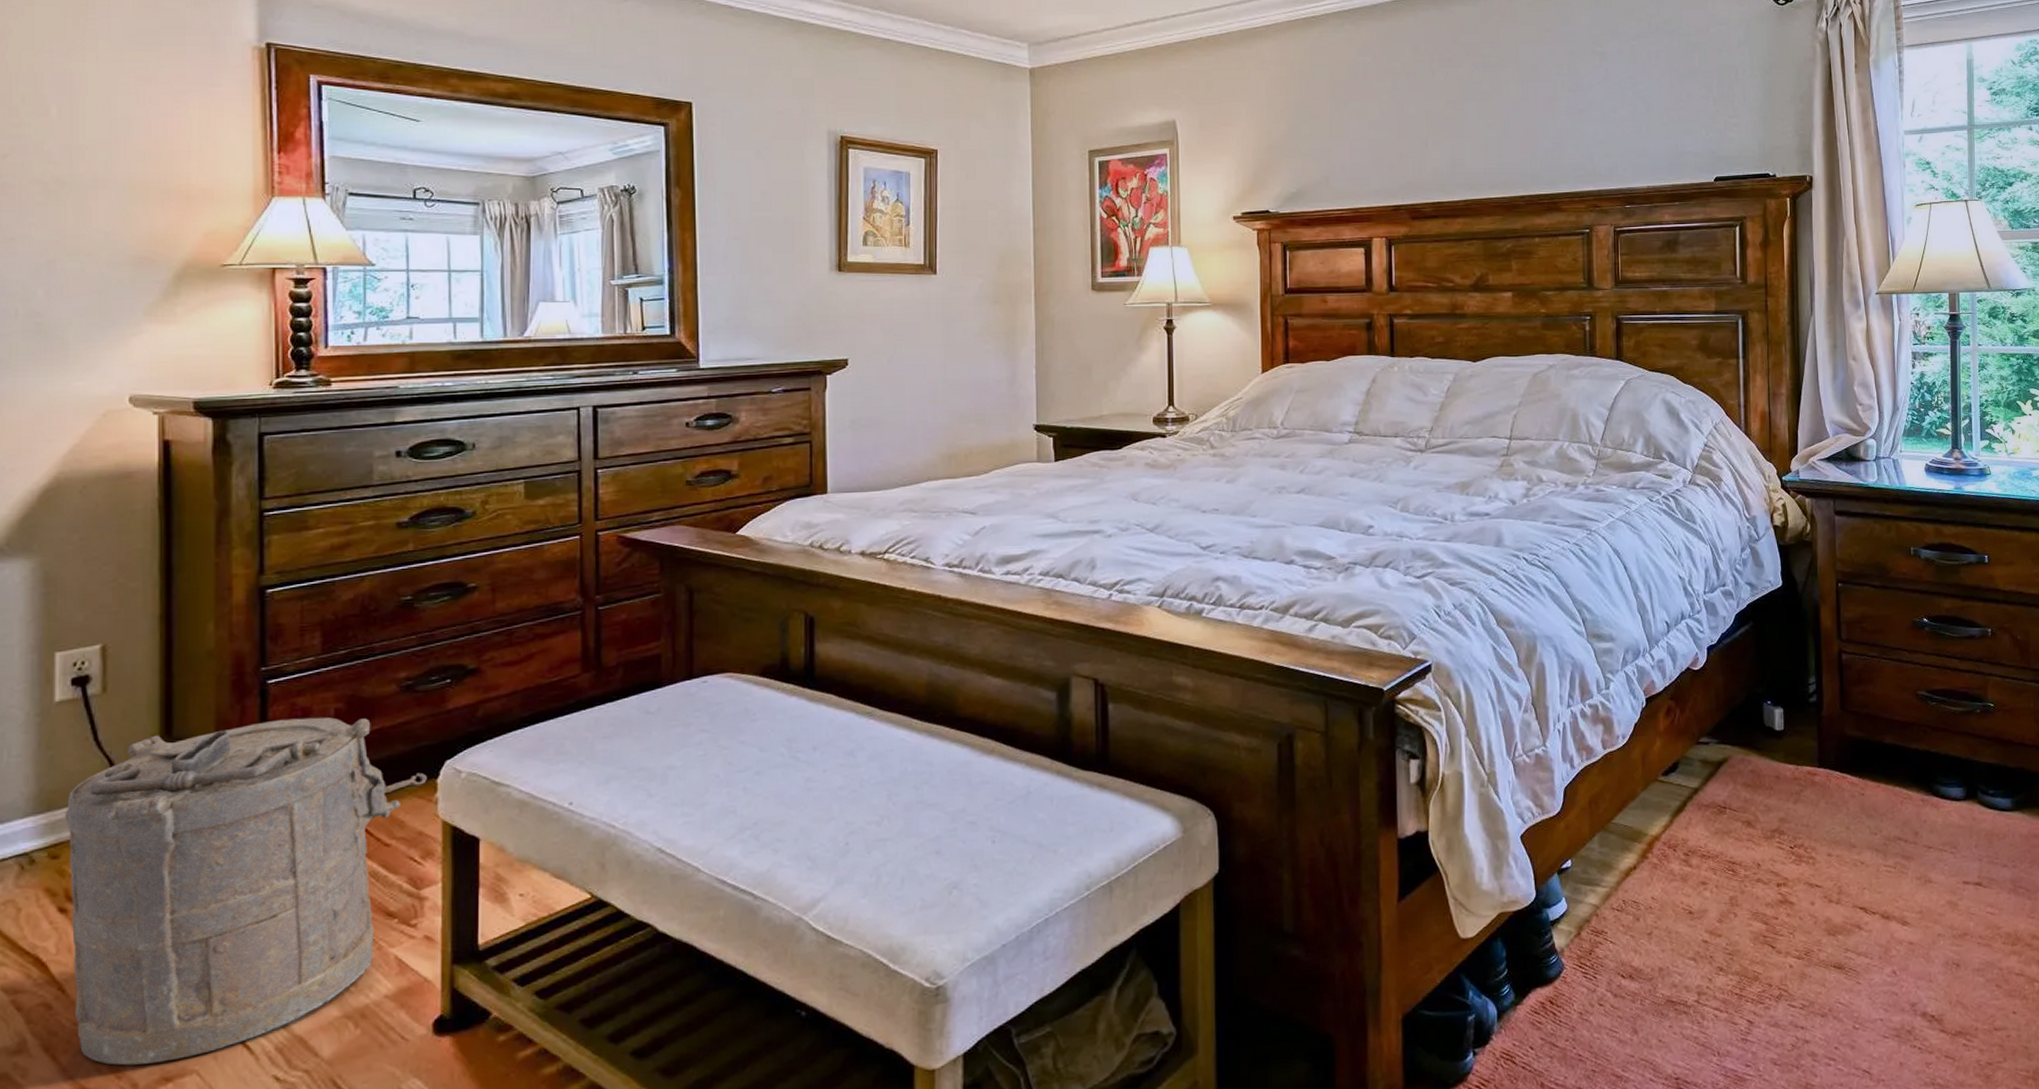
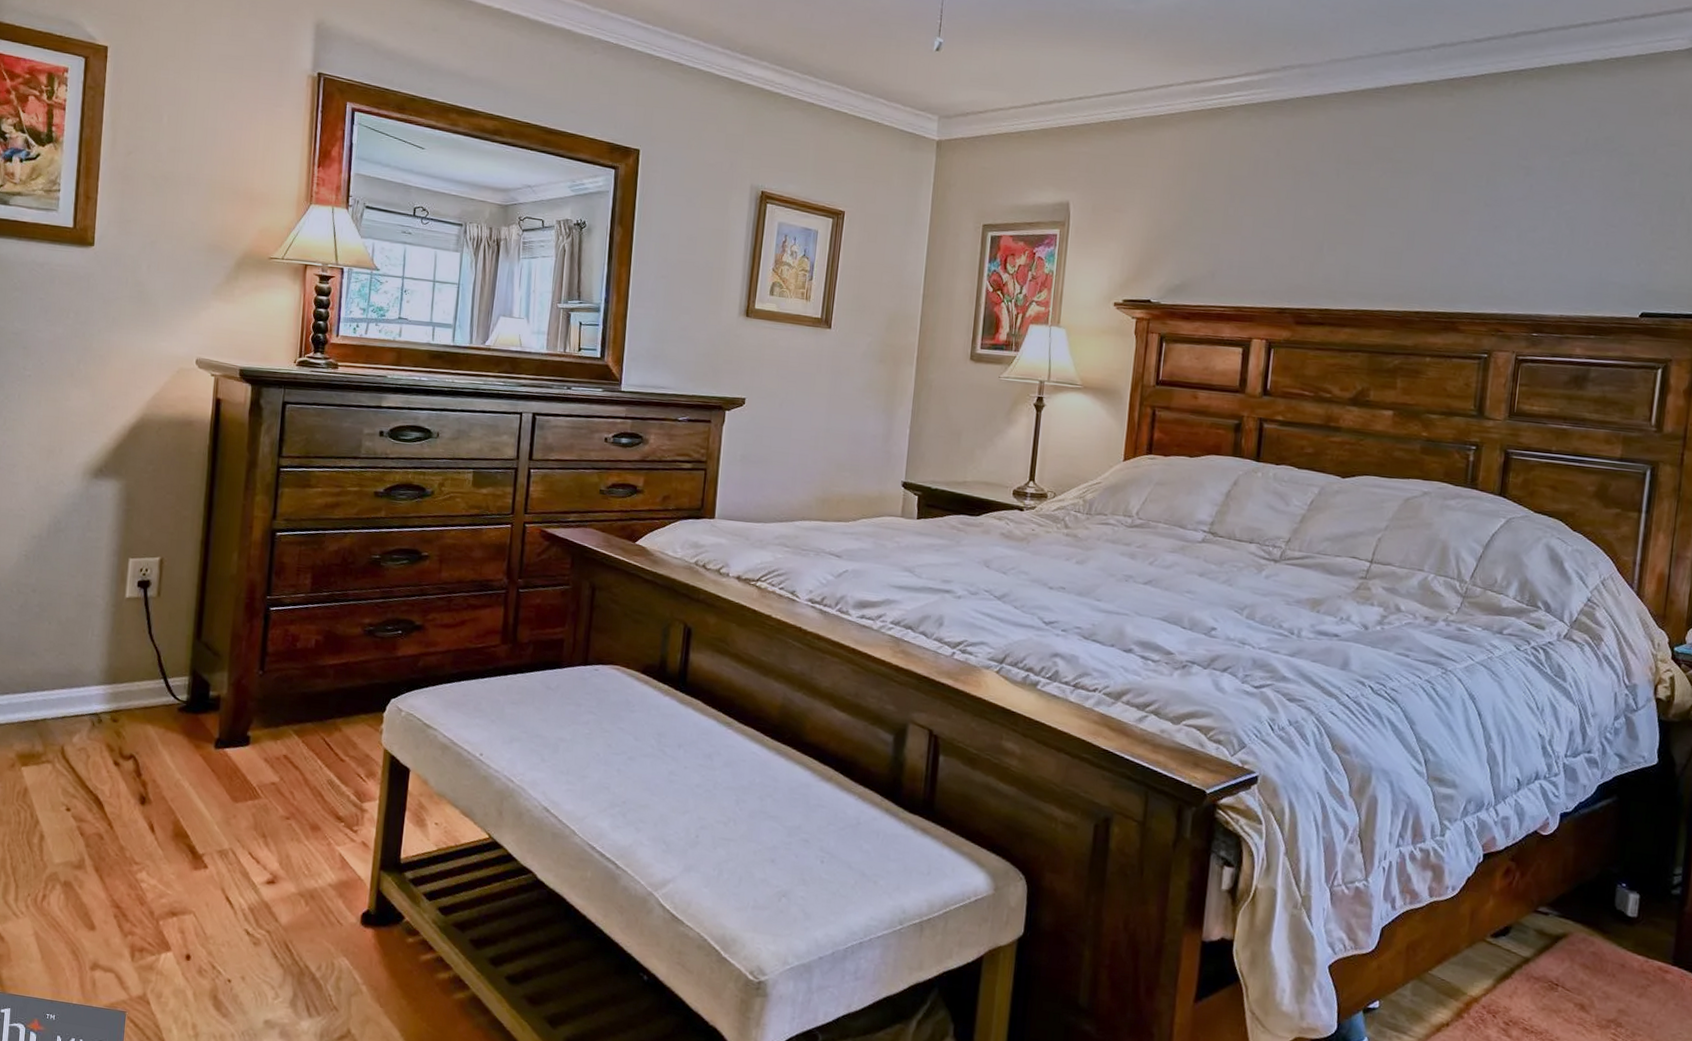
laundry hamper: present [65,717,427,1066] -> none [117,637,377,900]

